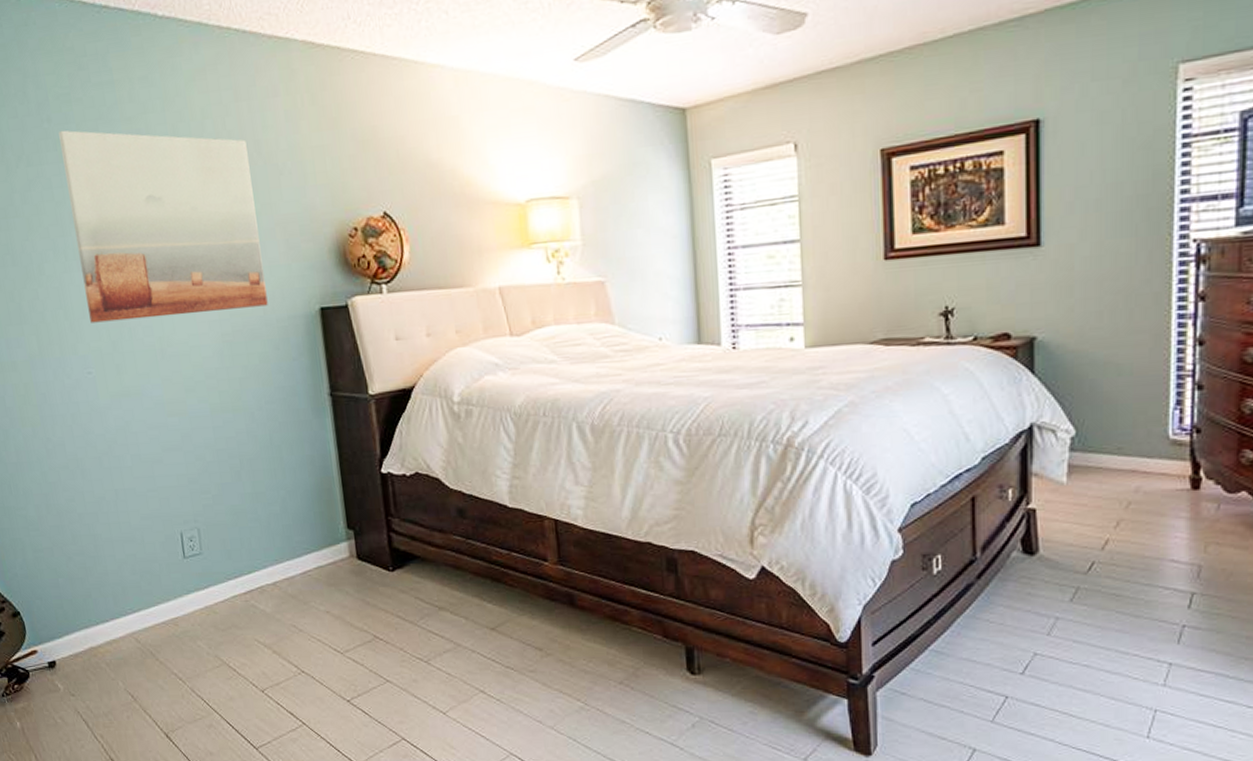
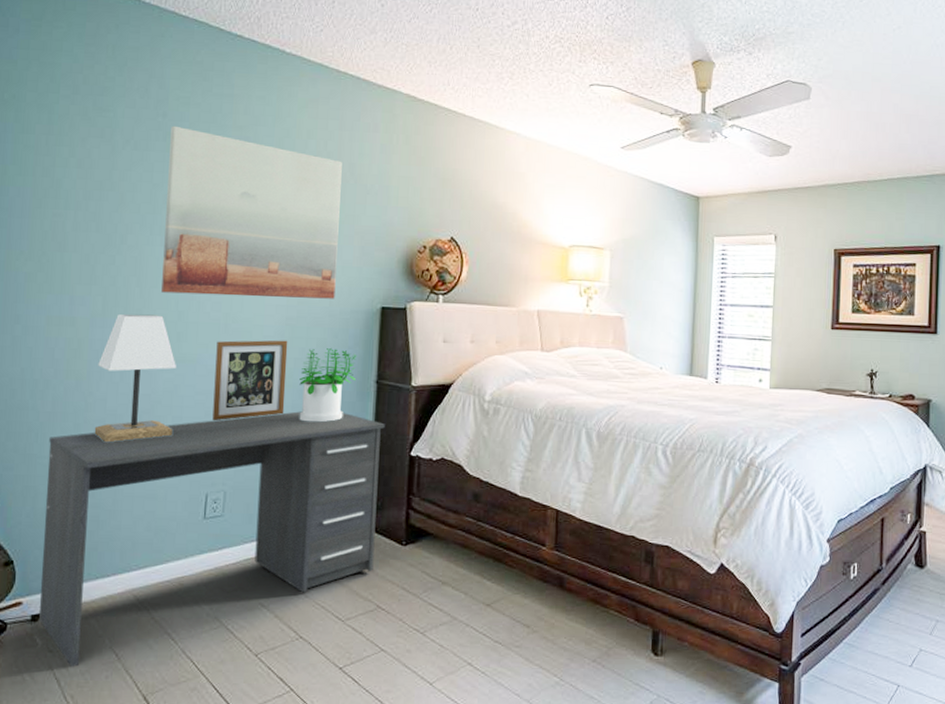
desk: none [22,433,364,709] -> present [38,411,385,667]
lamp: none [48,348,135,489] -> present [94,314,177,443]
picture frame: none [157,359,240,456] -> present [212,340,288,421]
potted plant: none [248,361,308,447] -> present [299,347,357,423]

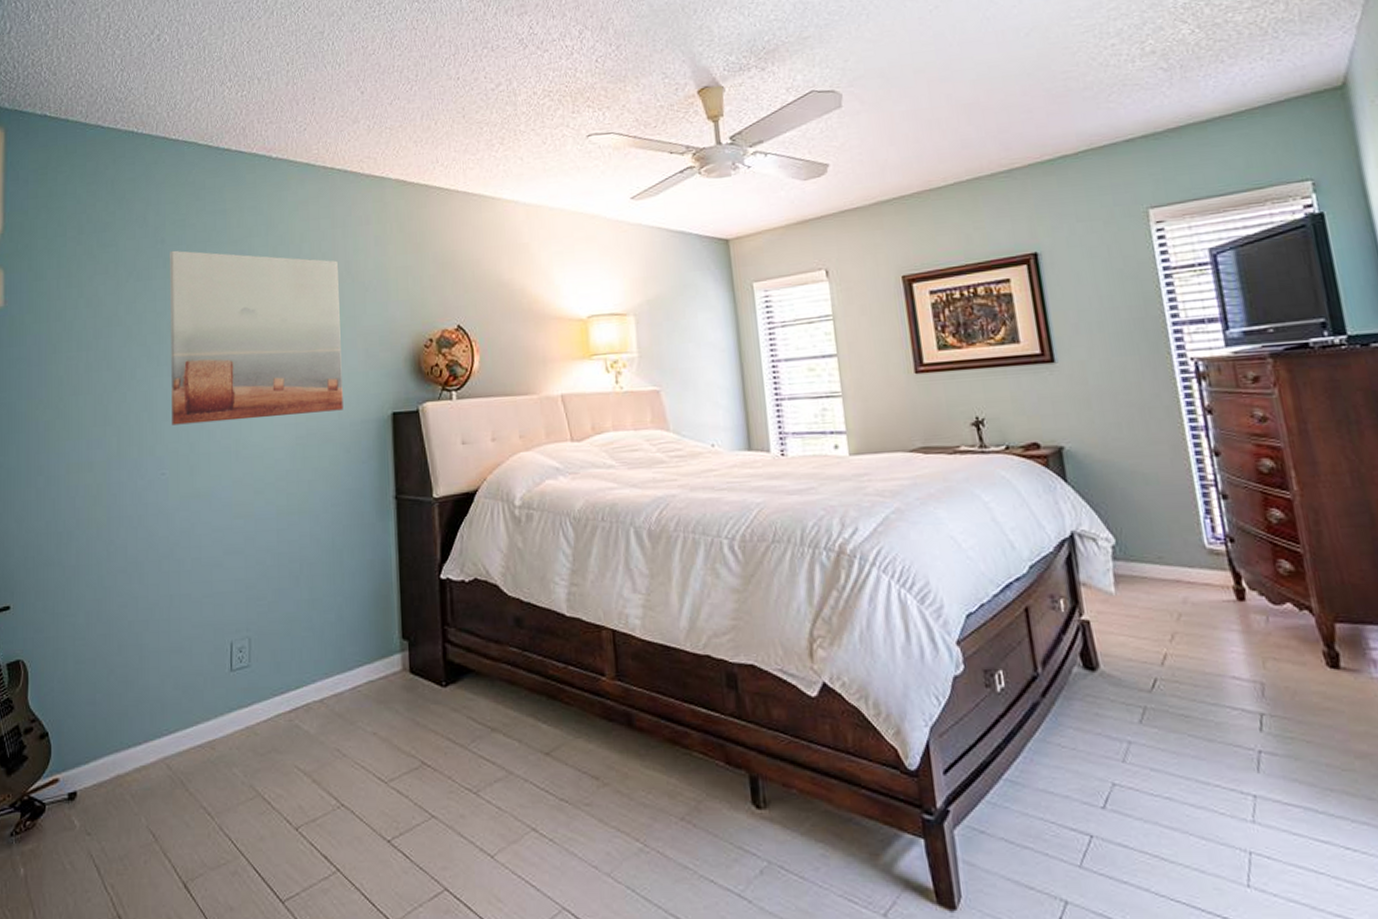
desk: present [38,411,385,667] -> none [75,536,413,851]
lamp: present [94,314,177,443] -> none [117,449,193,594]
picture frame: present [212,340,288,421] -> none [229,461,303,560]
potted plant: present [299,347,357,423] -> none [315,464,373,551]

